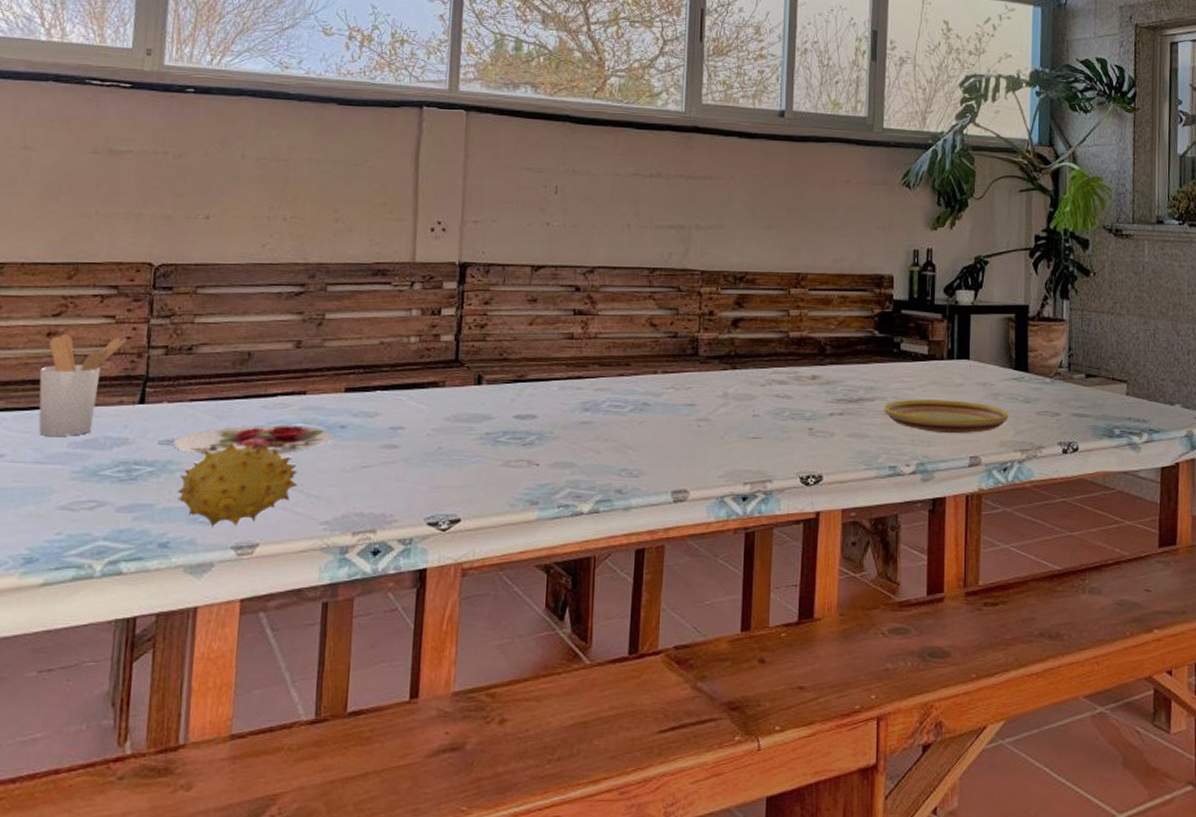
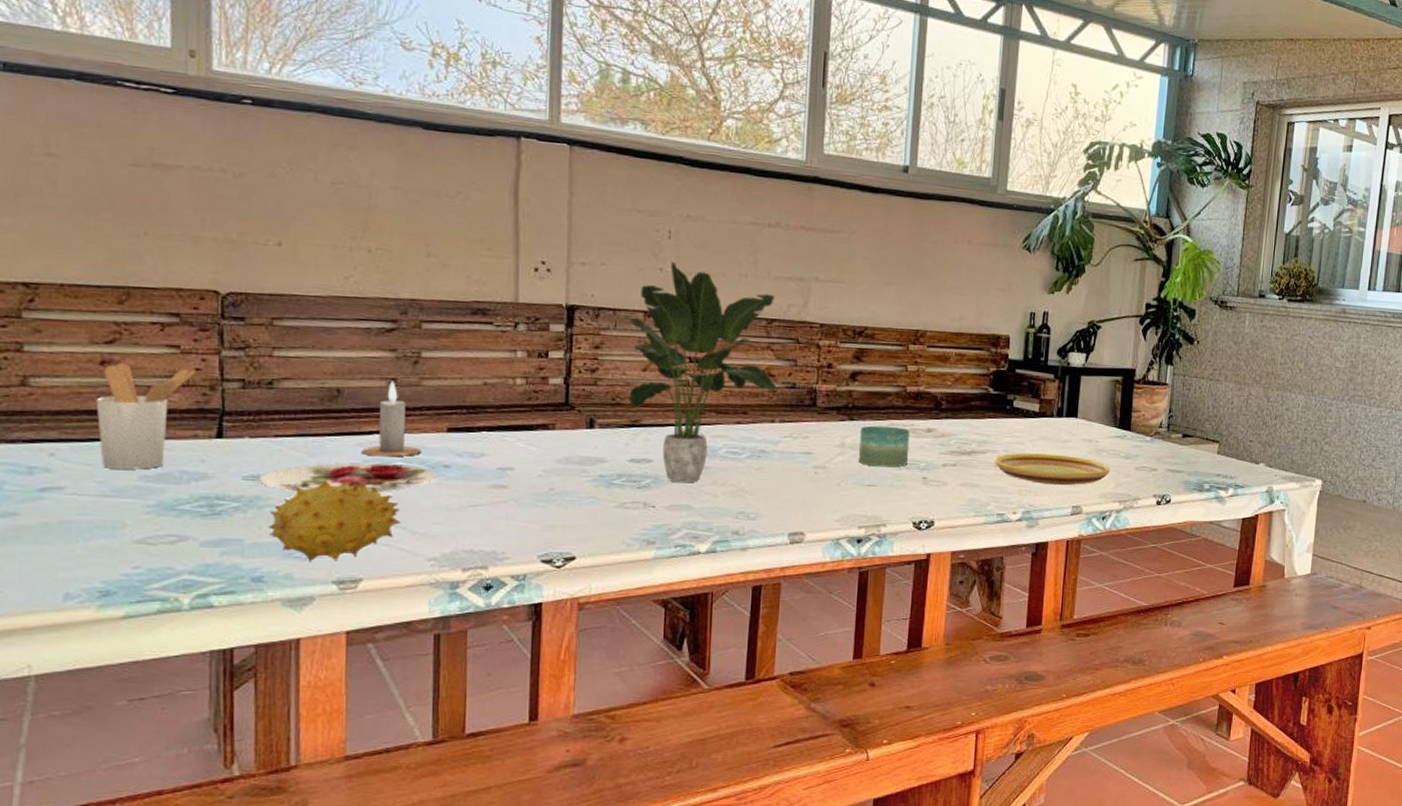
candle: none [266,343,320,419] -> present [361,381,421,457]
potted plant: none [512,215,659,439] -> present [624,261,777,483]
candle: none [741,374,794,418] -> present [858,425,910,468]

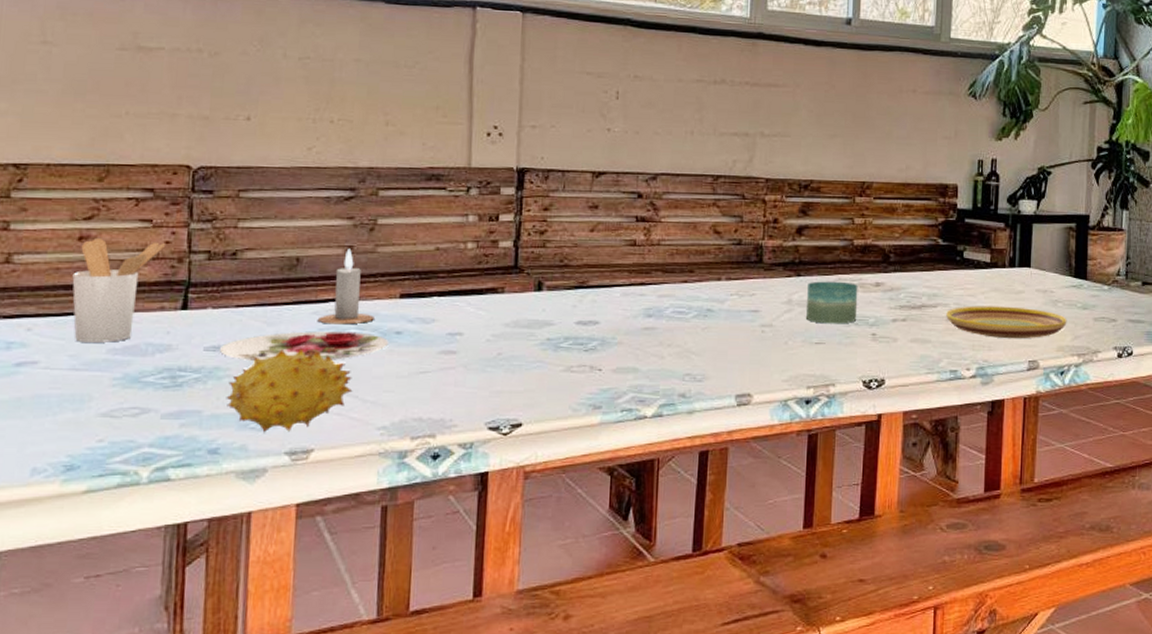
potted plant: present [624,261,777,483] -> none [572,121,723,345]

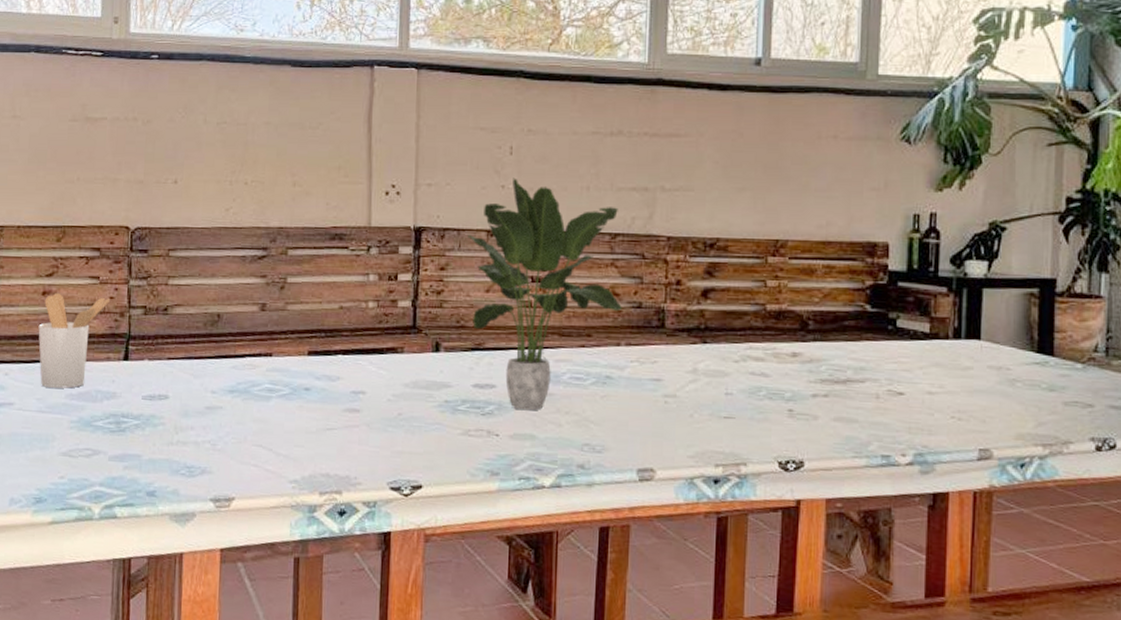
plate: present [219,331,389,361] -> none [154,384,299,414]
fruit: present [226,348,353,433] -> none [160,401,268,480]
candle: present [317,248,374,325] -> none [236,306,286,380]
potted plant: none [572,121,723,345] -> present [468,178,622,411]
candle: present [805,281,858,324] -> none [712,349,772,398]
plate: present [946,306,1067,339] -> none [876,382,1028,423]

